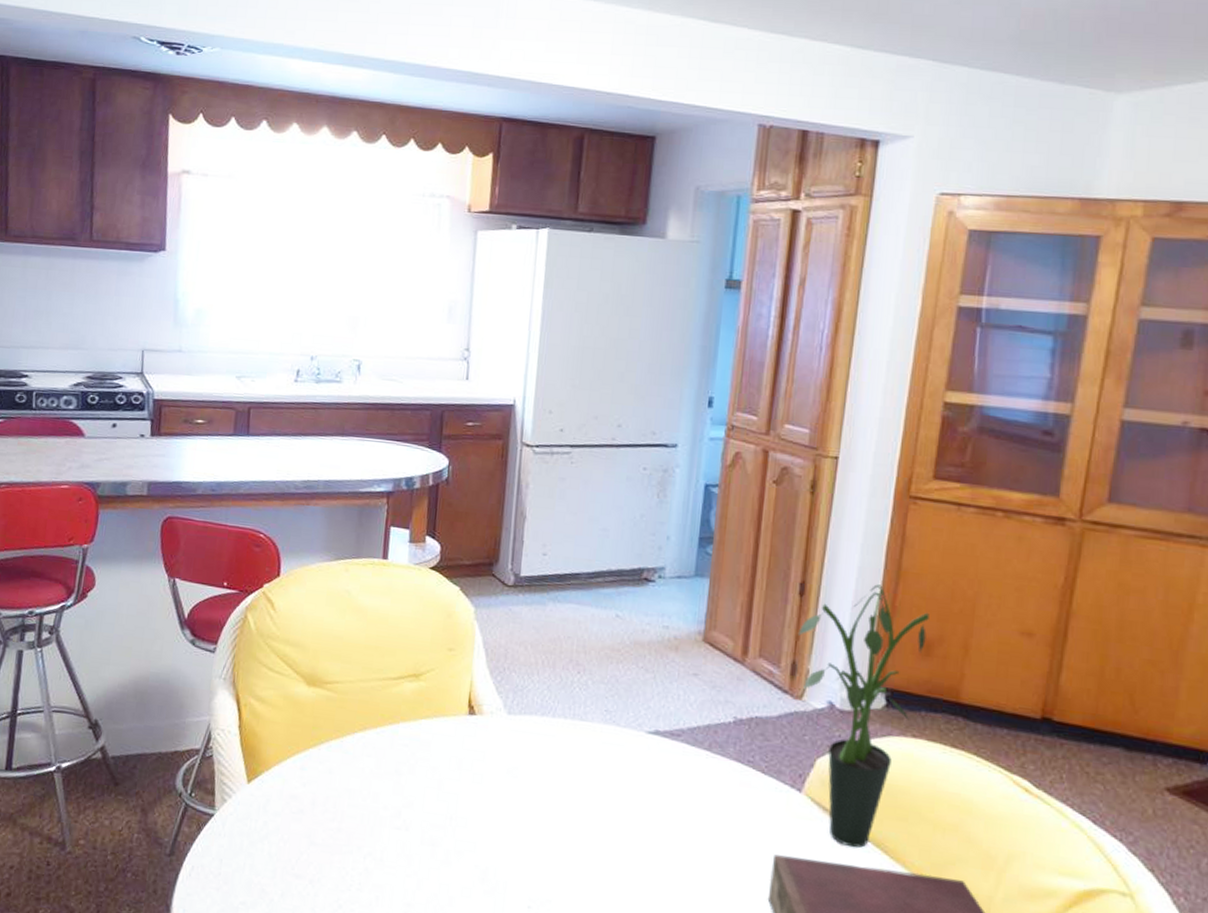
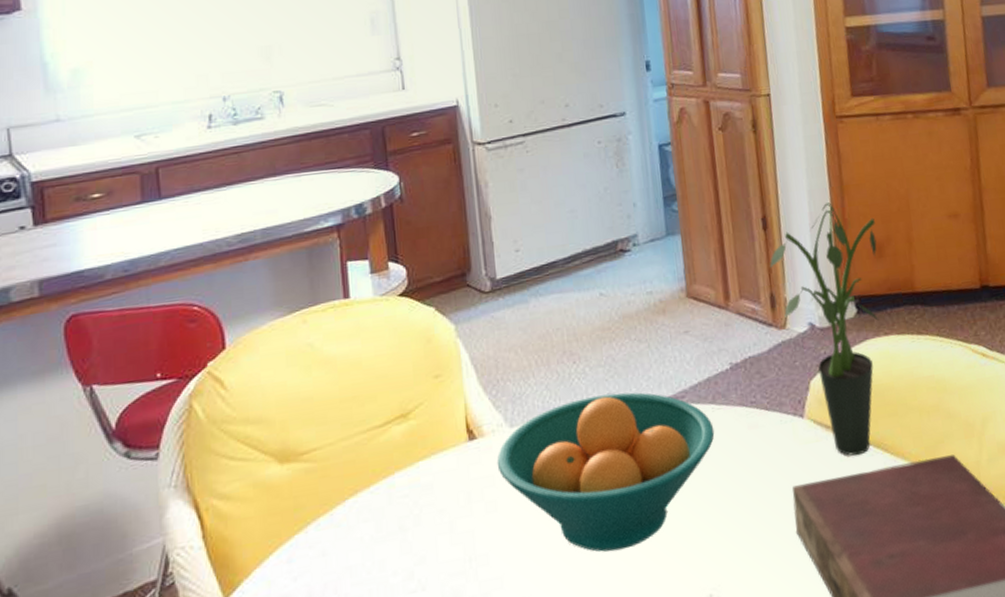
fruit bowl: none [489,707,704,857] -> present [497,392,715,552]

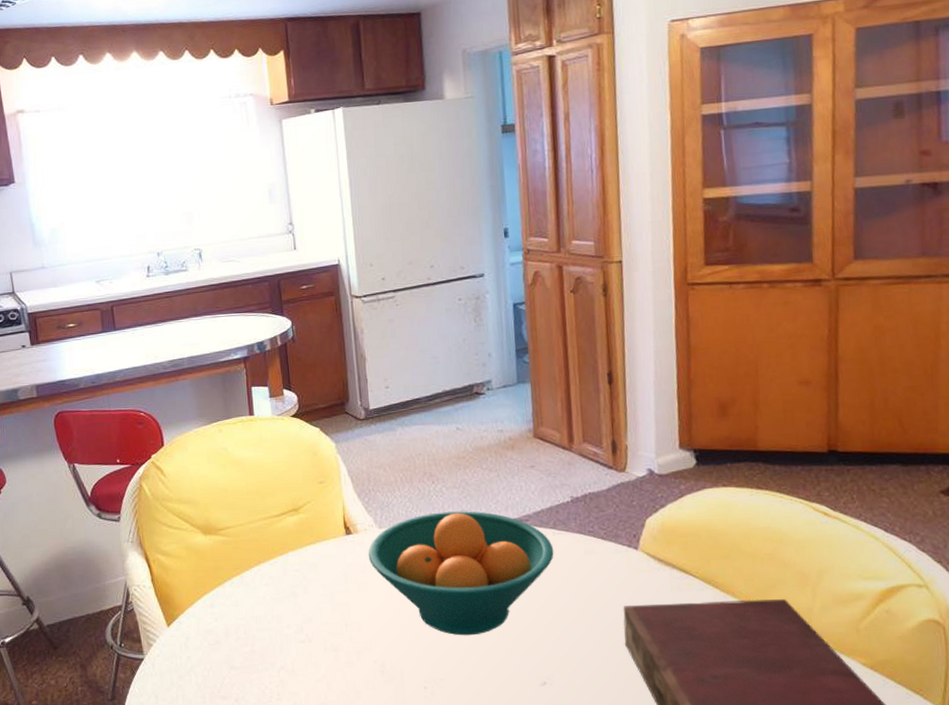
potted plant: present [770,202,880,456] -> none [613,363,721,587]

